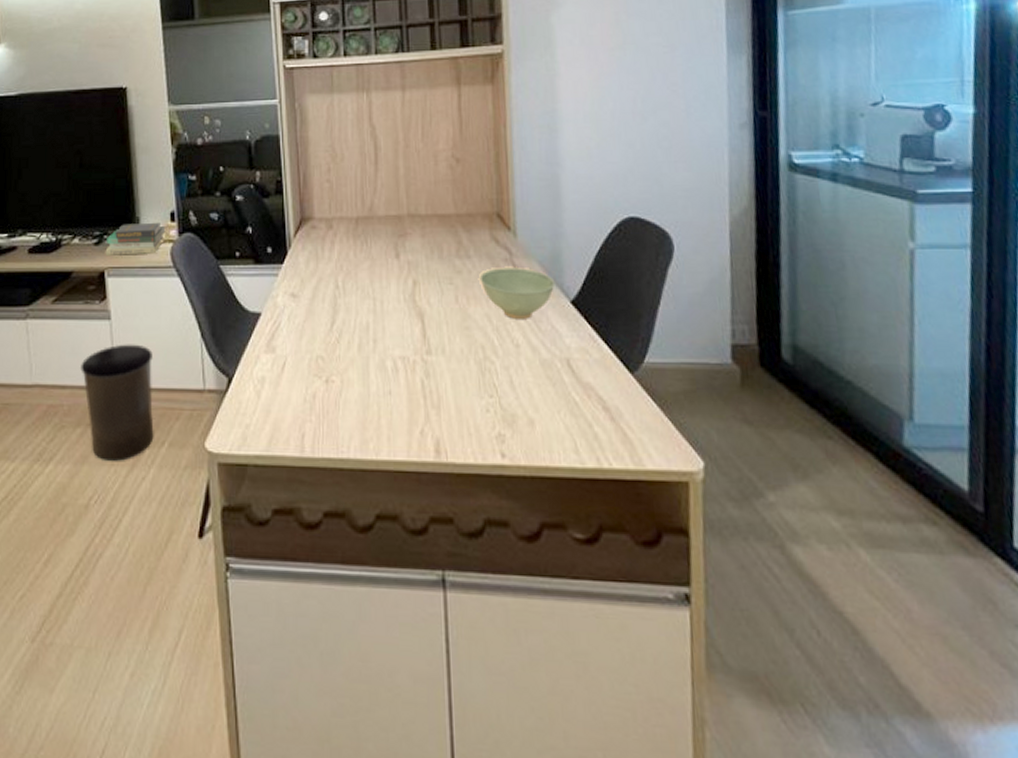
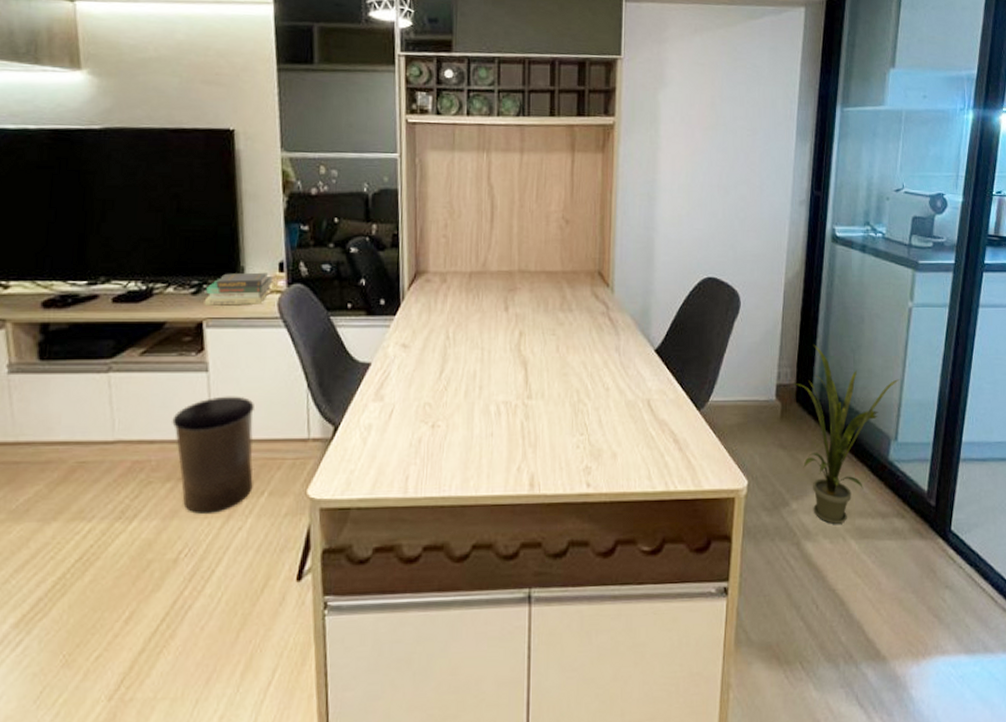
bowl: present [479,268,556,319] -> none [579,320,643,366]
house plant: none [755,297,908,526] -> present [794,345,900,524]

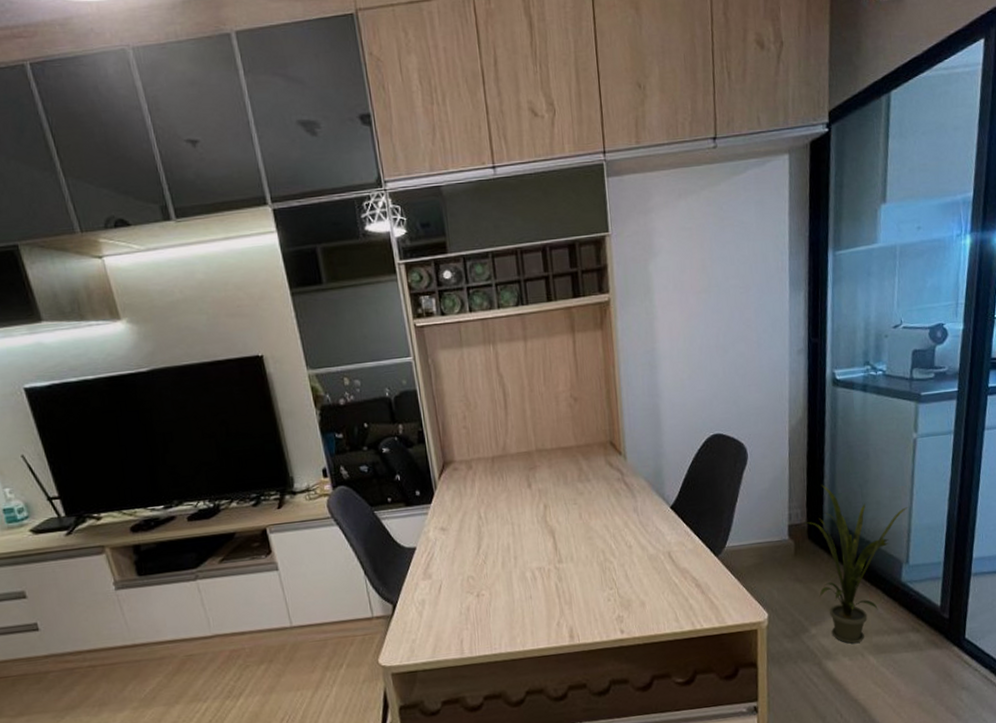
waste bin: present [172,396,254,514] -> none [256,588,333,687]
books: present [204,272,274,307] -> none [264,479,320,516]

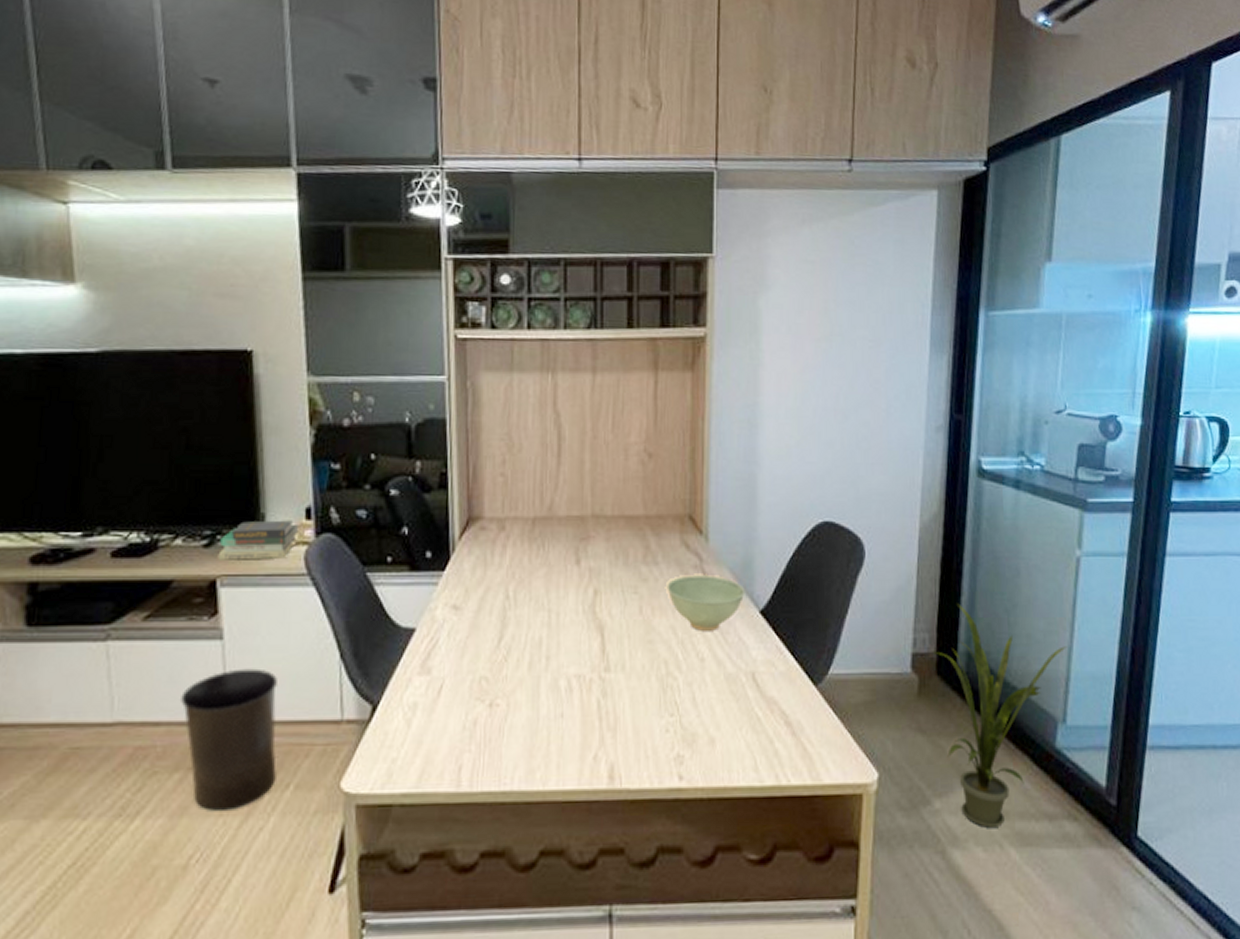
waste bin: none [256,588,333,687] -> present [181,668,277,810]
books: none [264,479,320,516] -> present [217,520,299,562]
bowl: none [598,484,658,526] -> present [666,575,746,631]

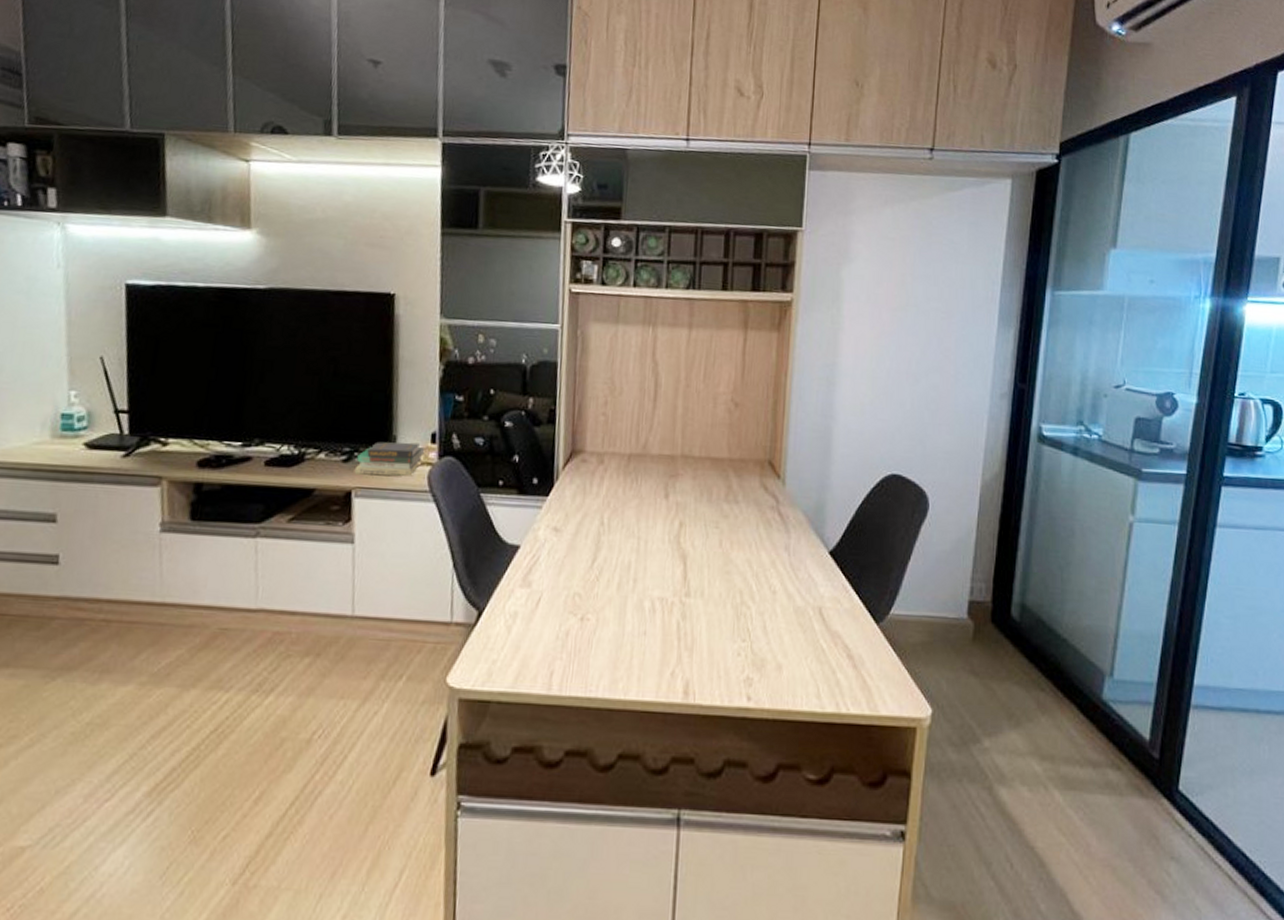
waste bin: present [181,668,277,810] -> none [315,570,398,694]
bowl: present [666,575,746,631] -> none [745,515,817,567]
house plant: present [934,605,1068,828] -> none [989,559,1117,770]

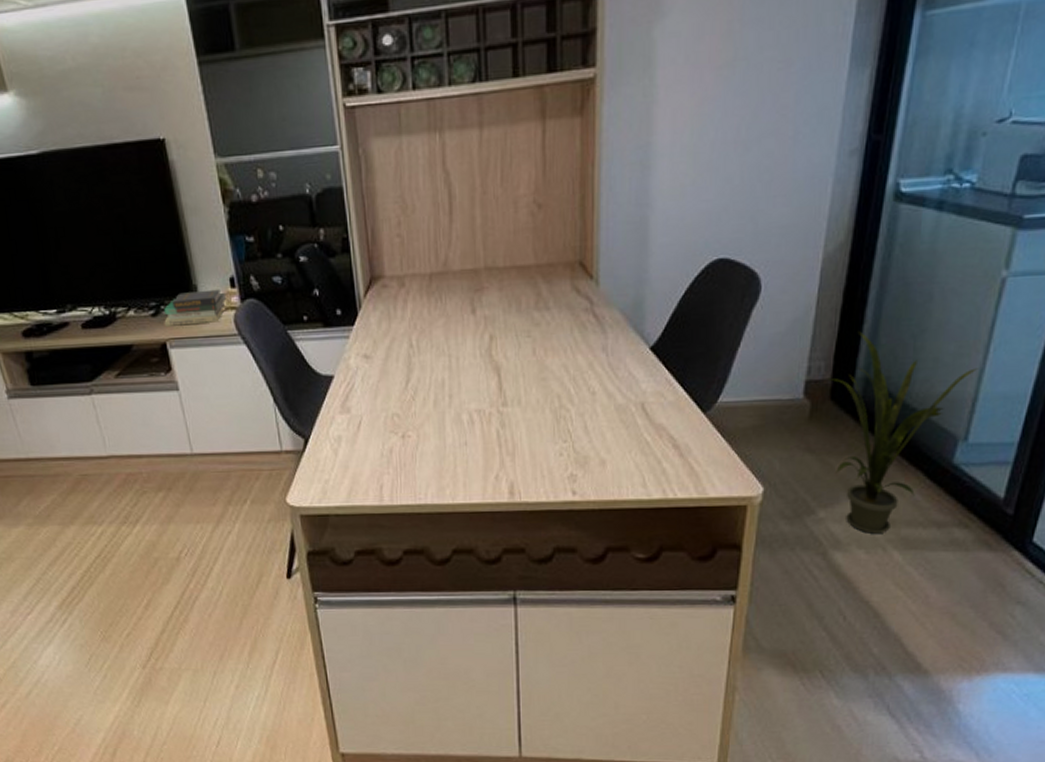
house plant: none [989,559,1117,770] -> present [829,332,979,534]

